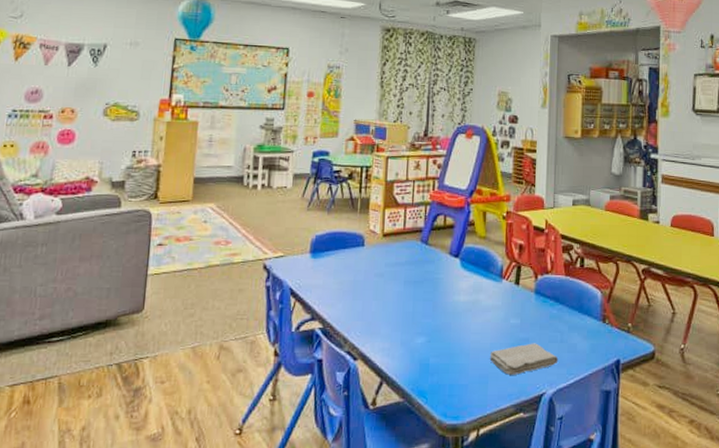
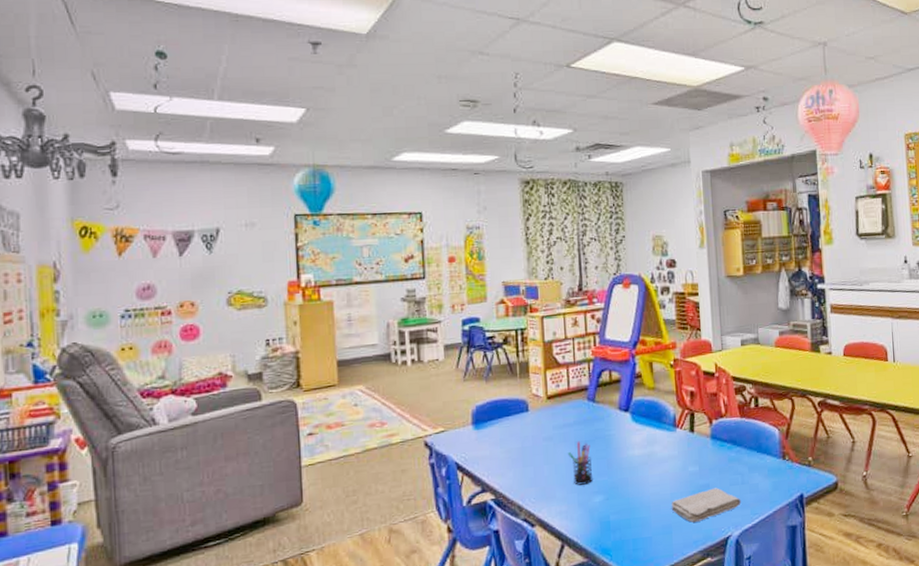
pen holder: none [396,281,419,324] -> present [567,441,593,485]

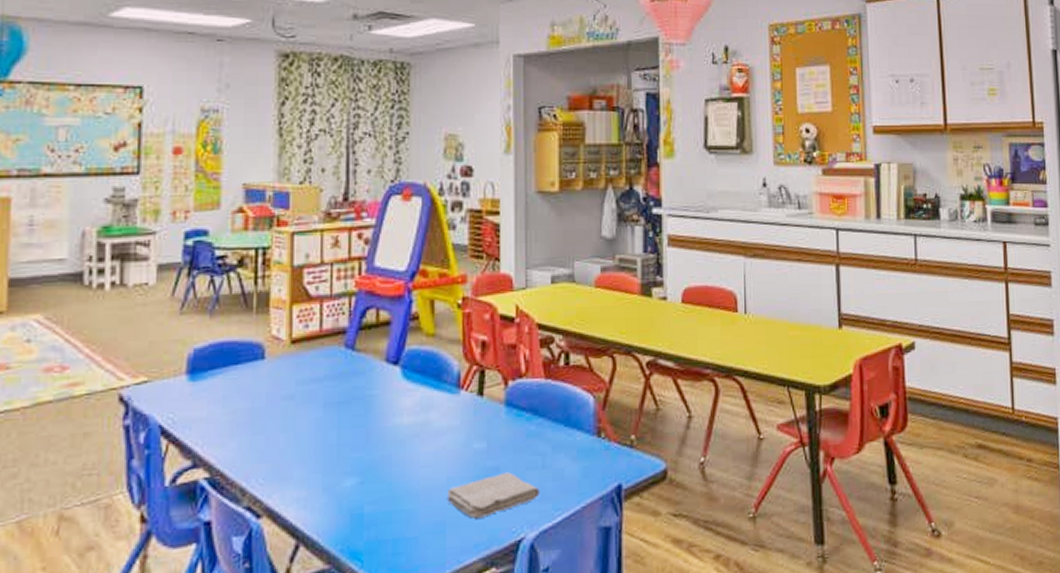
pen holder: present [567,441,593,485] -> none [312,402,345,463]

